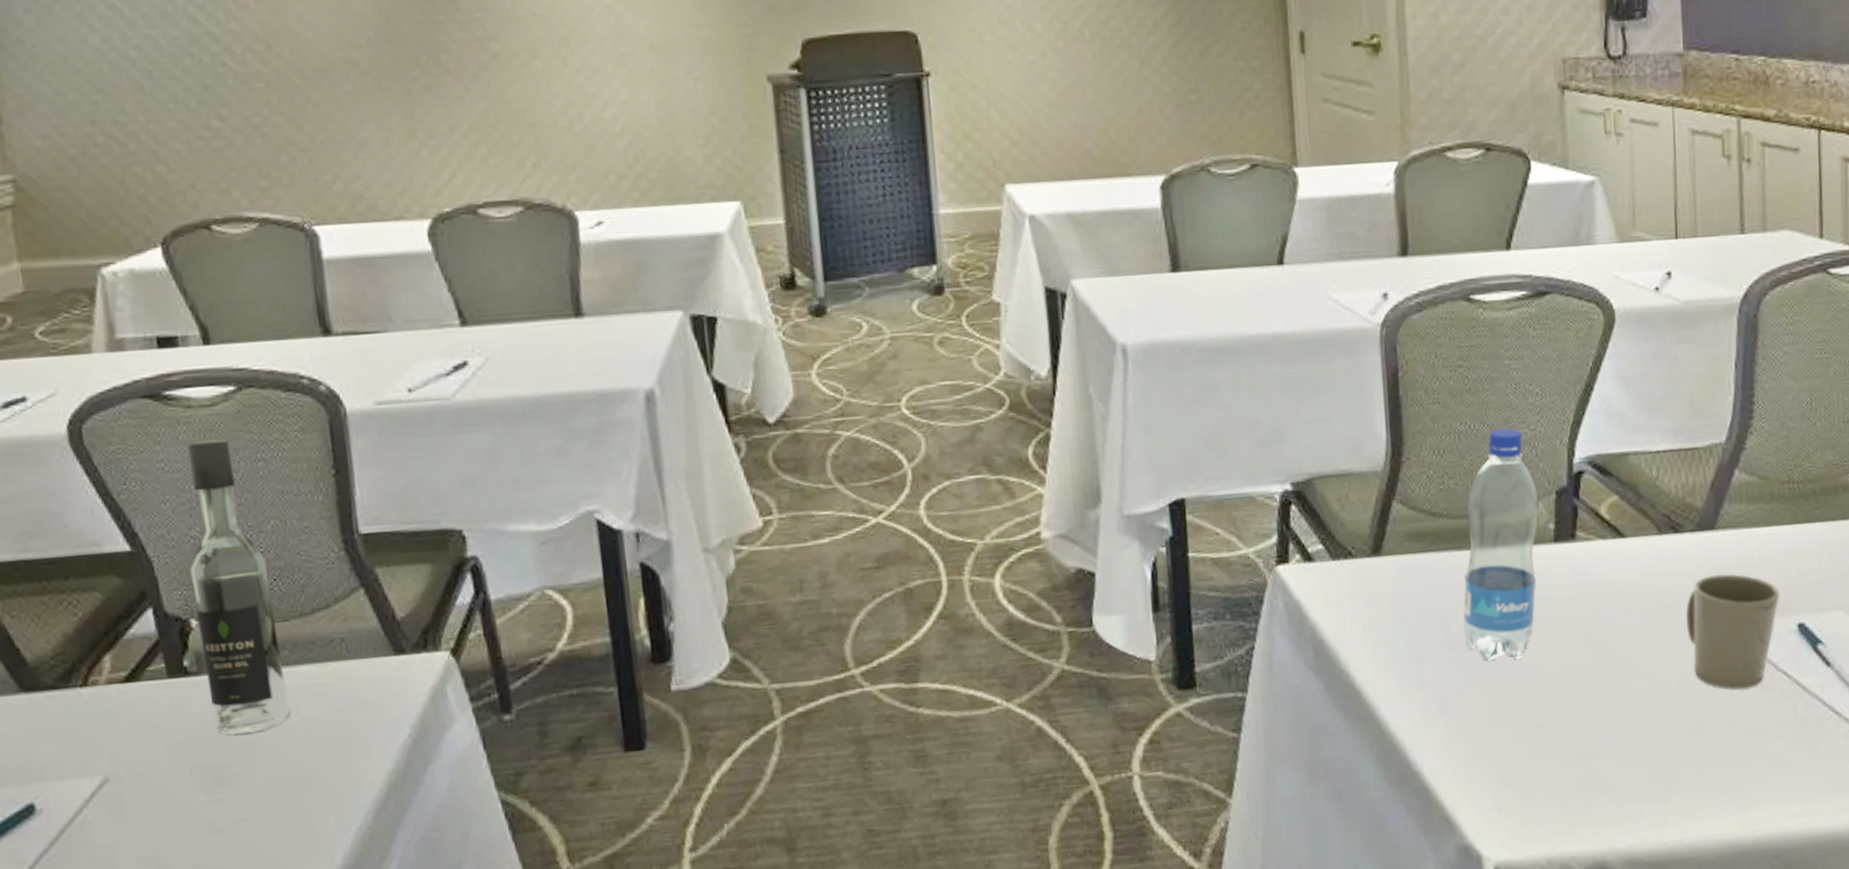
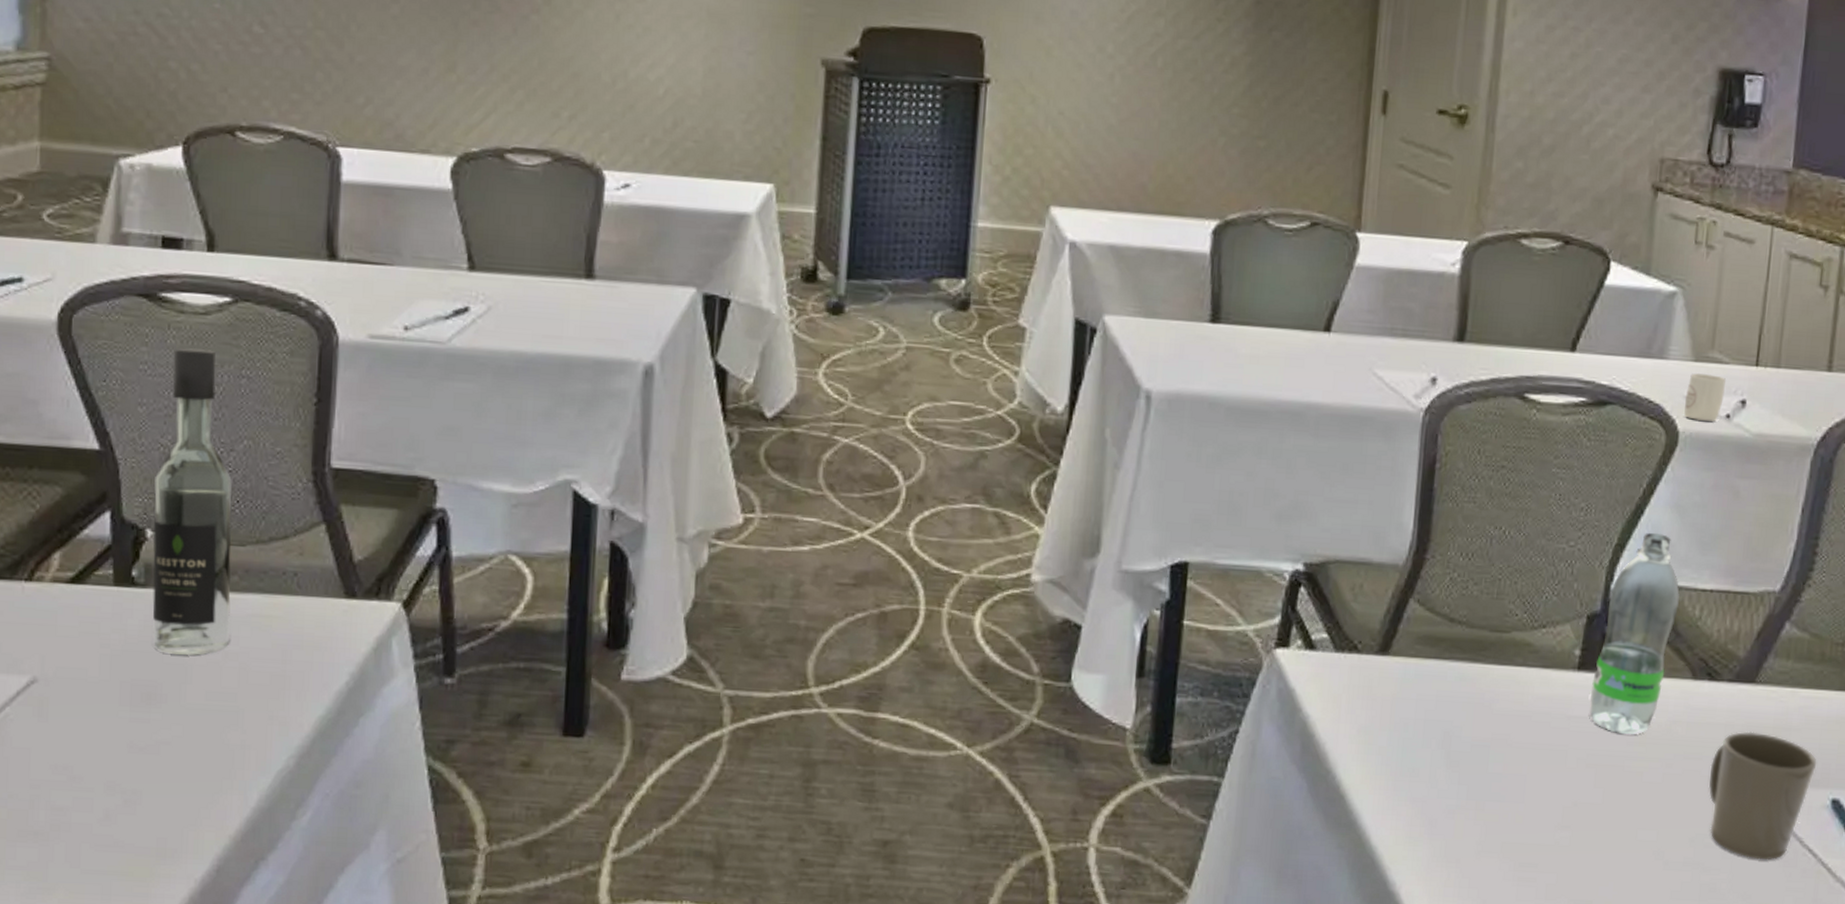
bottle: present [1463,428,1539,661] -> none [1465,539,1568,789]
bottle: none [1568,405,1637,595] -> present [1589,532,1680,735]
mug: none [1616,252,1651,297] -> present [1684,373,1726,421]

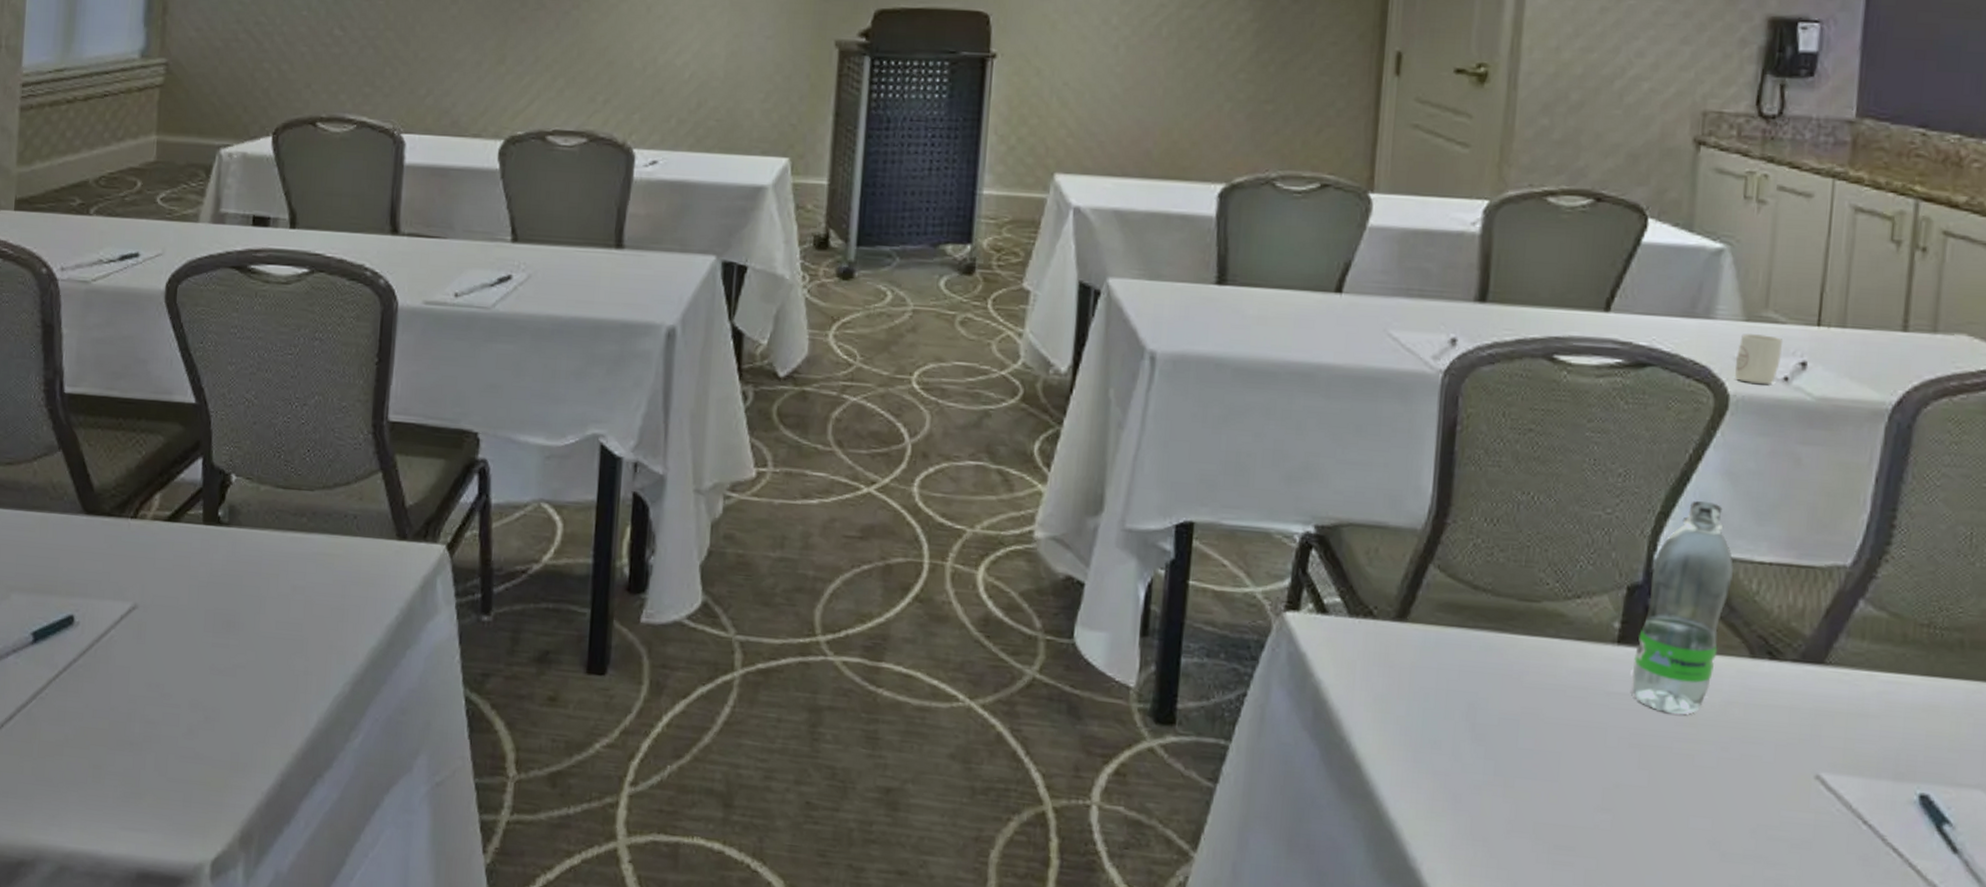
bottle: present [152,348,233,655] -> none [233,313,305,588]
mug: present [1709,731,1817,860] -> none [1772,716,1901,858]

